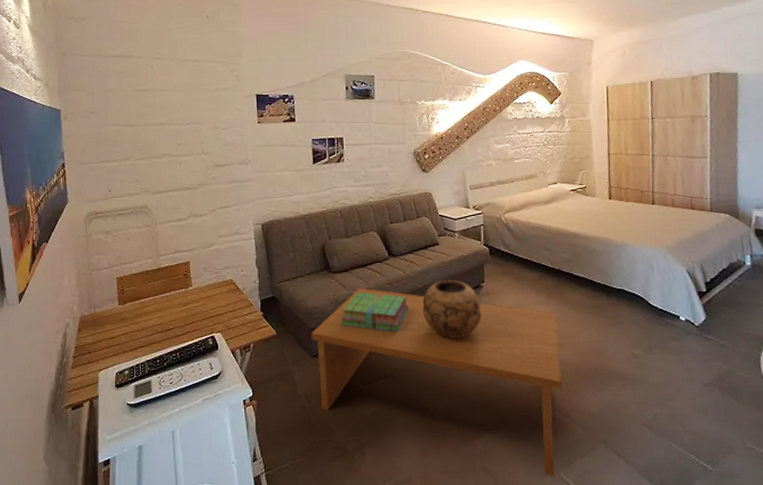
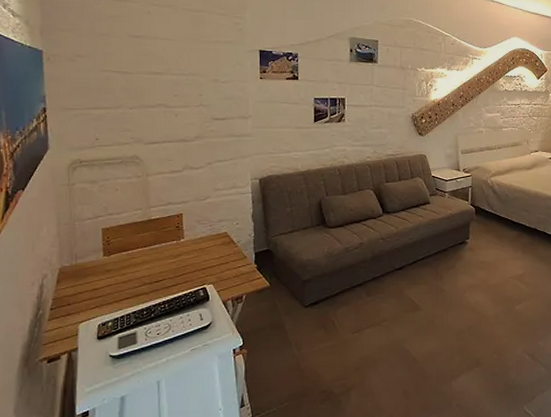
coffee table: present [311,288,562,478] -> none [304,242,530,411]
stack of books: present [340,292,408,332] -> none [334,246,398,284]
decorative bowl: present [422,280,482,338] -> none [411,237,465,289]

